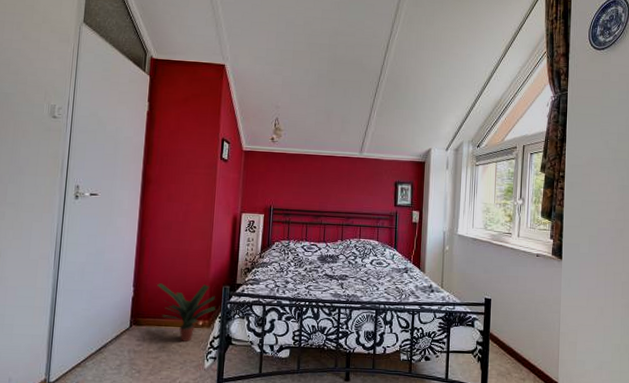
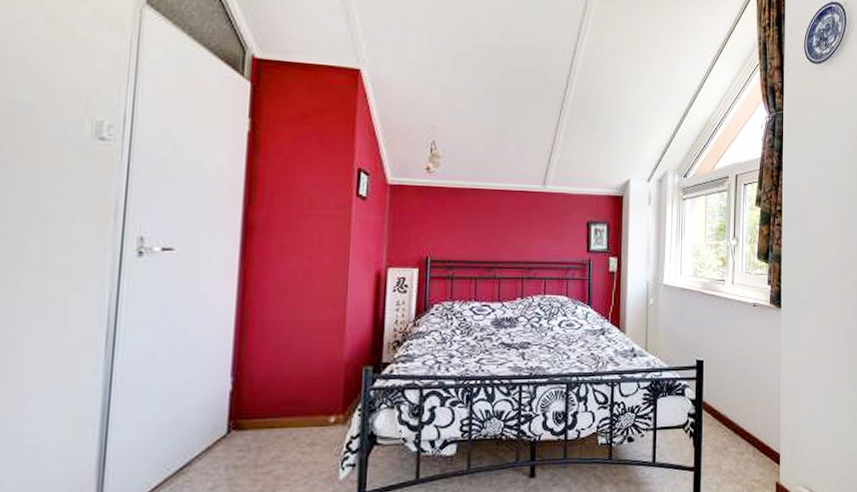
potted plant: present [157,283,216,342] -> none [267,366,353,447]

